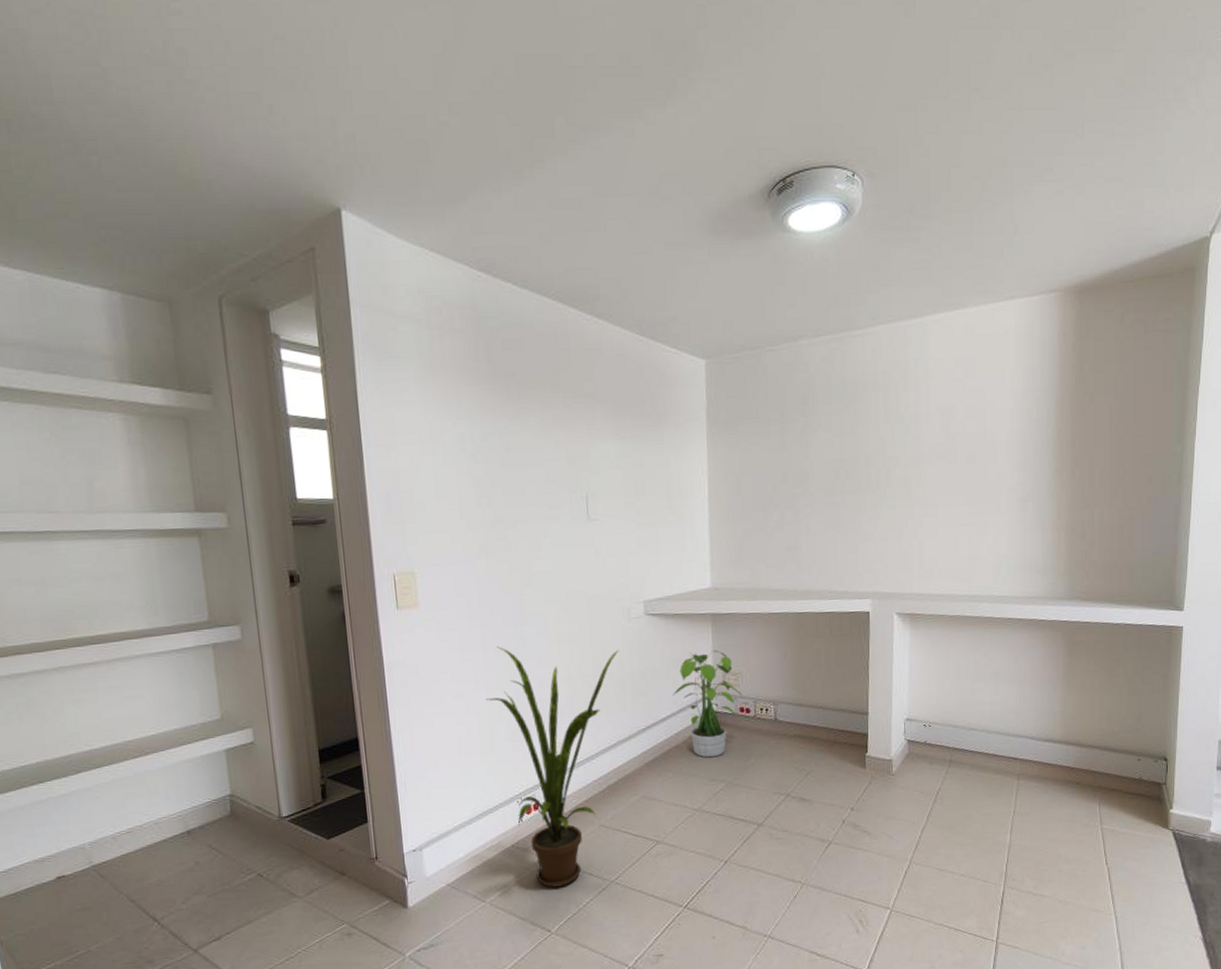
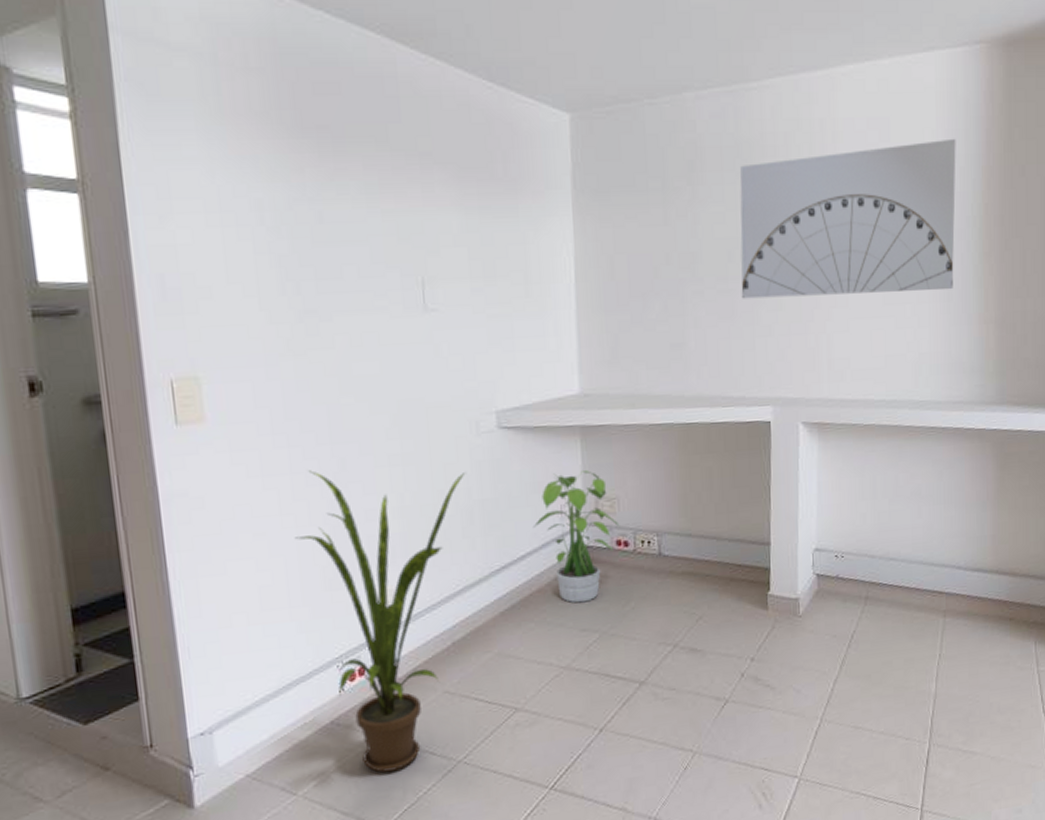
wall art: none [845,373,1033,510] -> present [740,138,956,299]

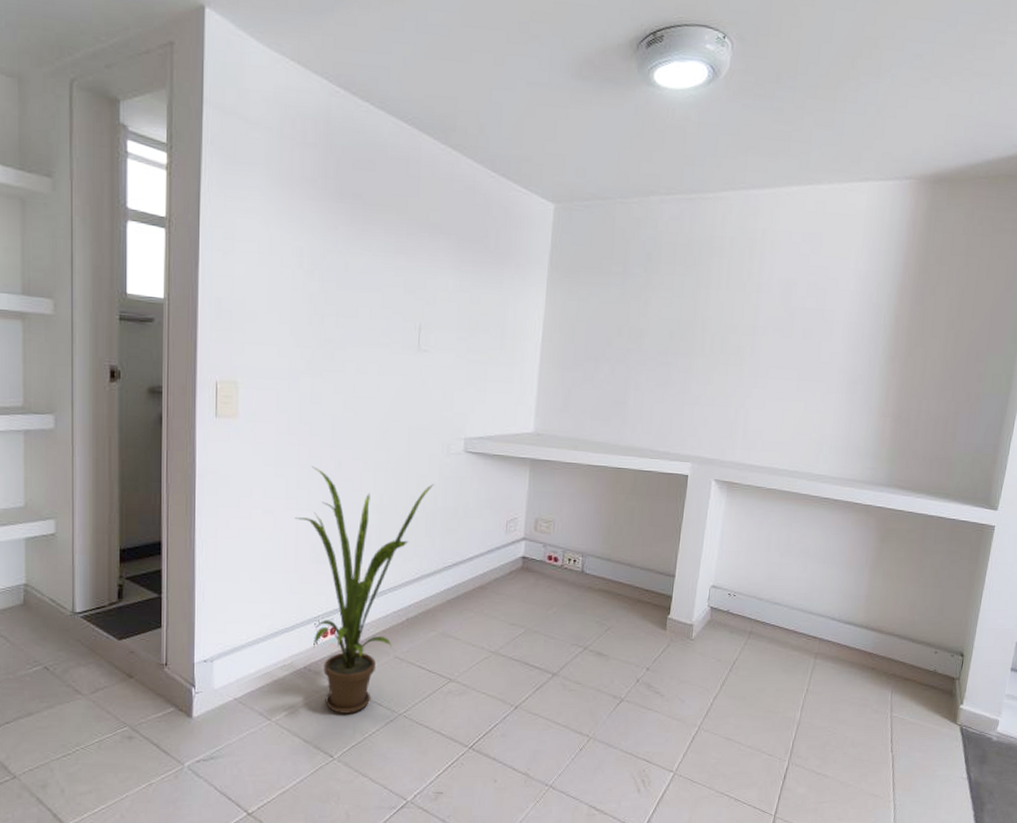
potted plant: present [532,470,620,603] -> none [482,494,553,602]
wall art: present [740,138,956,299] -> none [677,257,878,385]

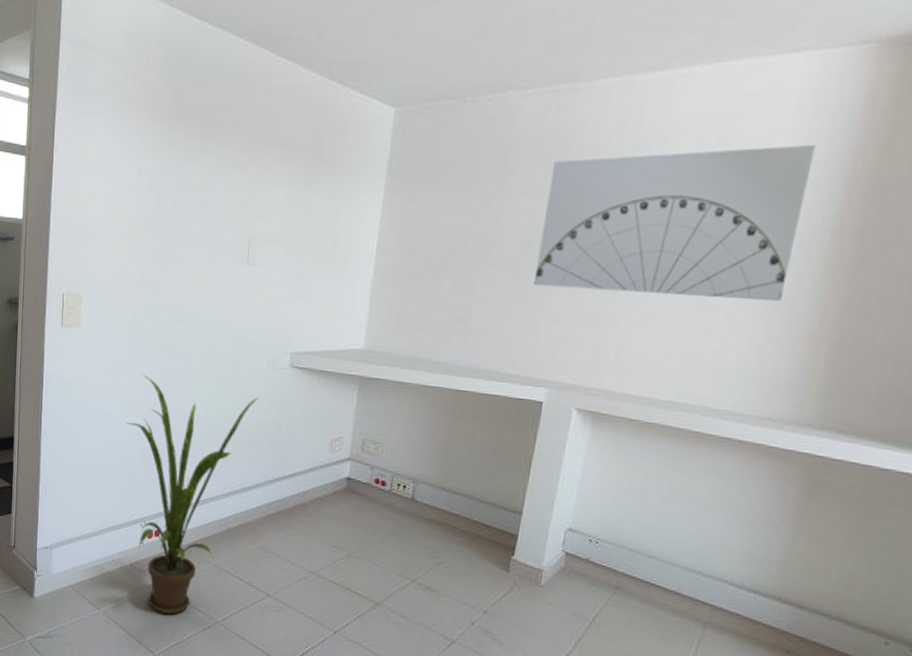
wall art: none [677,257,878,385] -> present [533,144,816,302]

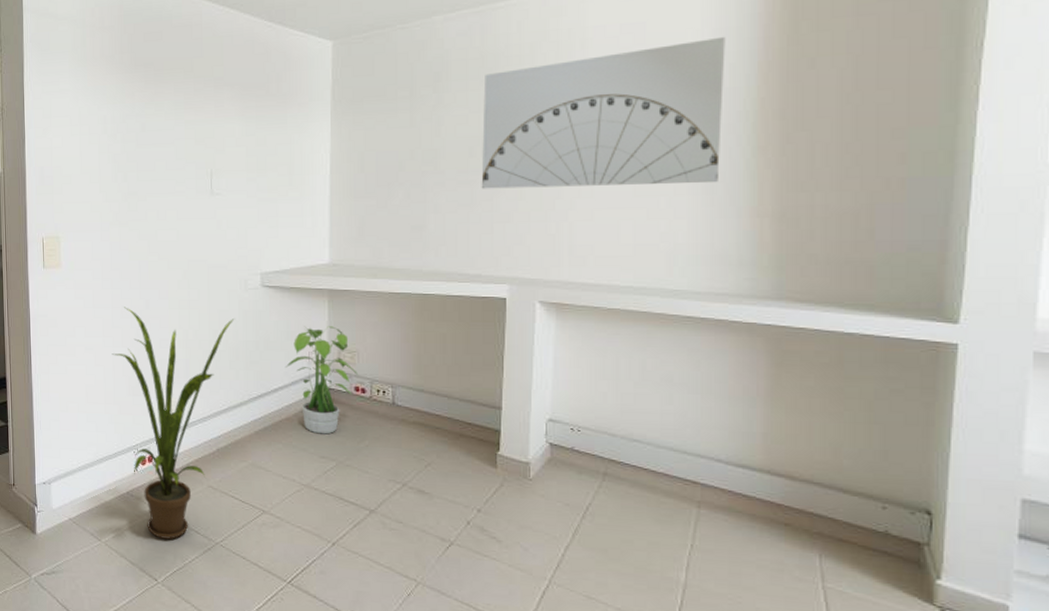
potted plant: none [305,412,381,524] -> present [285,326,359,435]

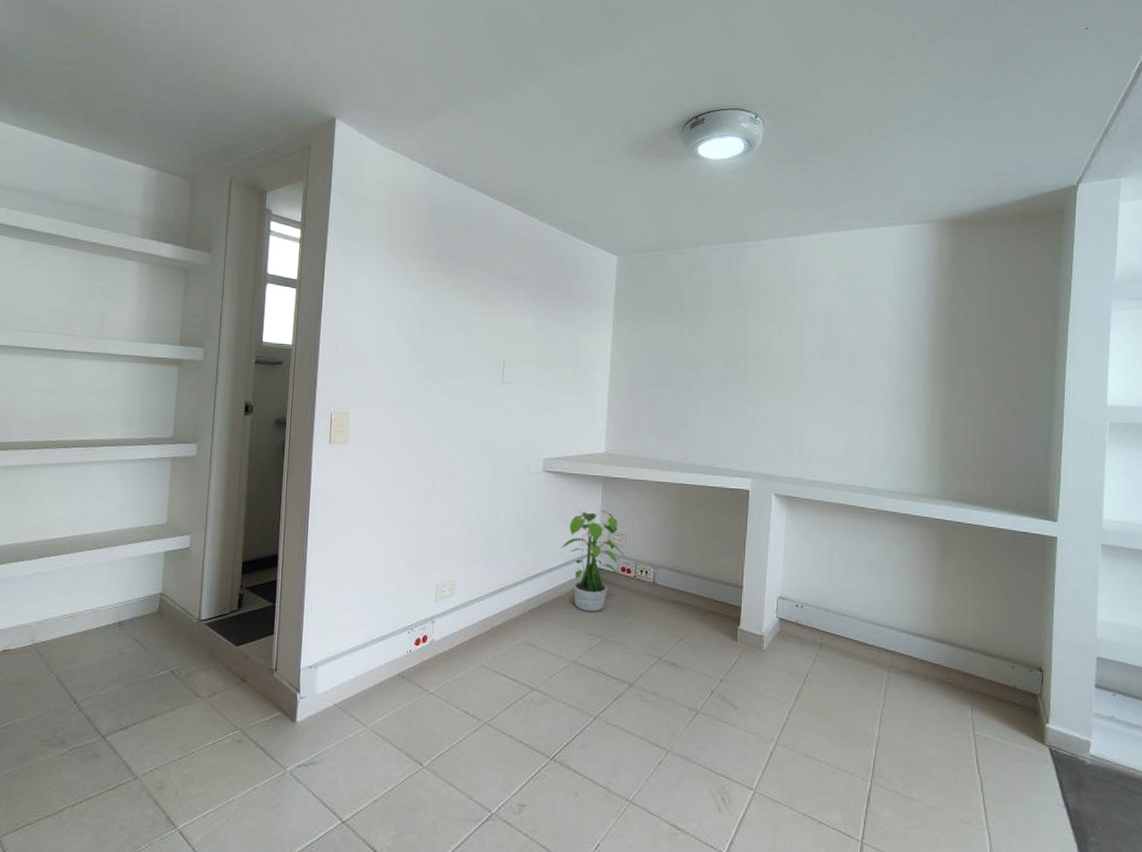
house plant: present [111,307,235,539] -> none [393,485,517,721]
wall art: present [481,36,726,189] -> none [733,290,910,404]

